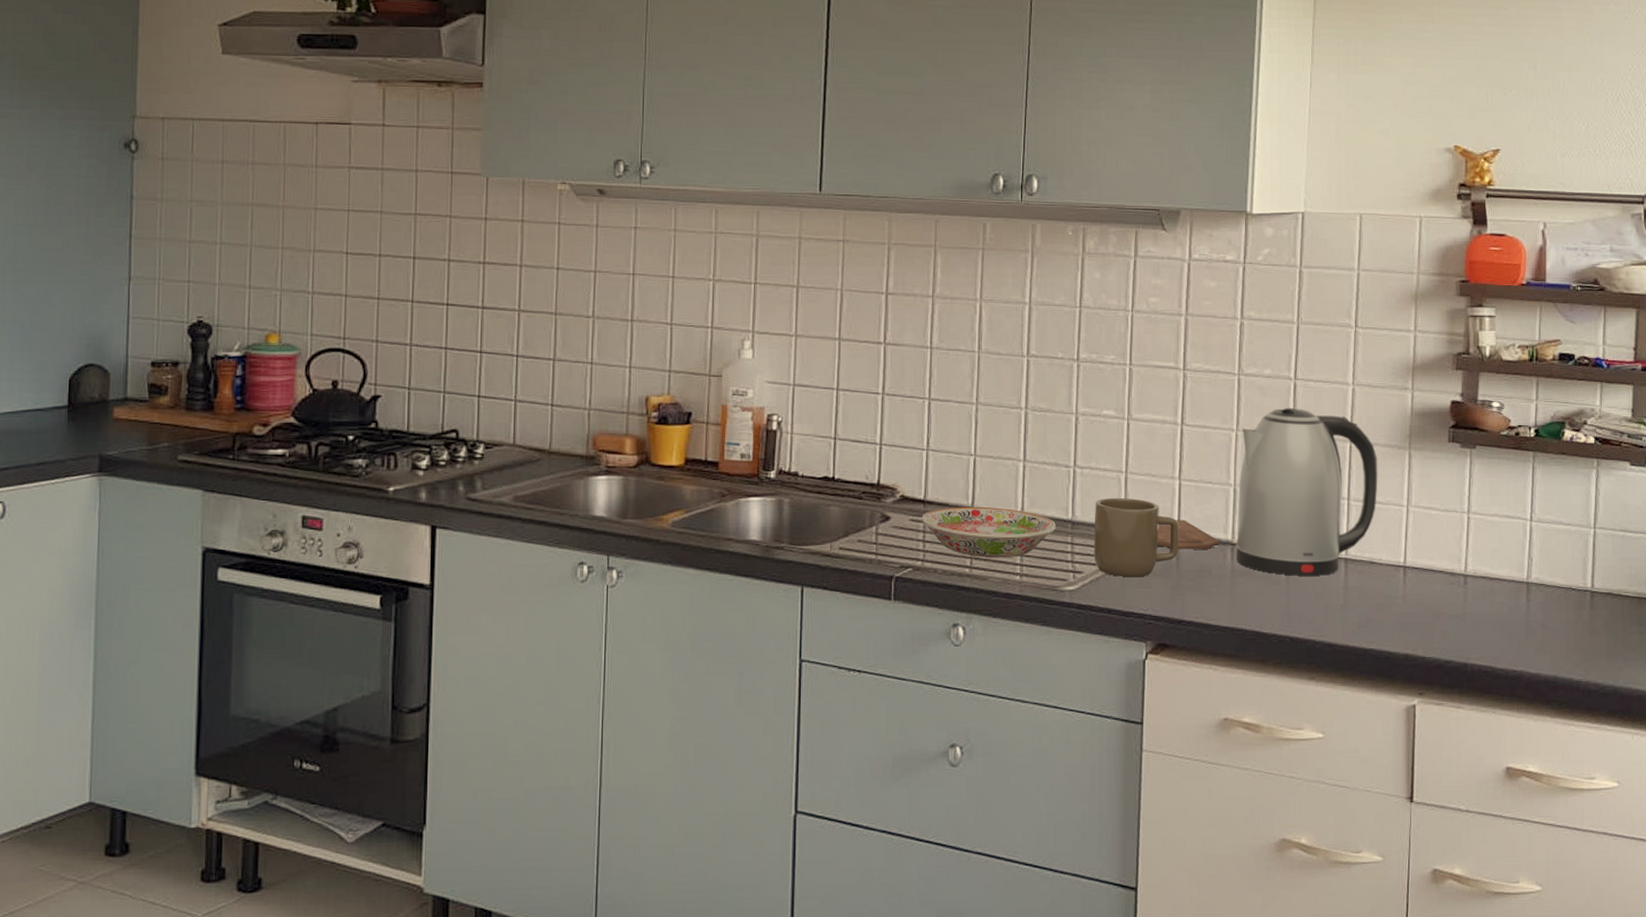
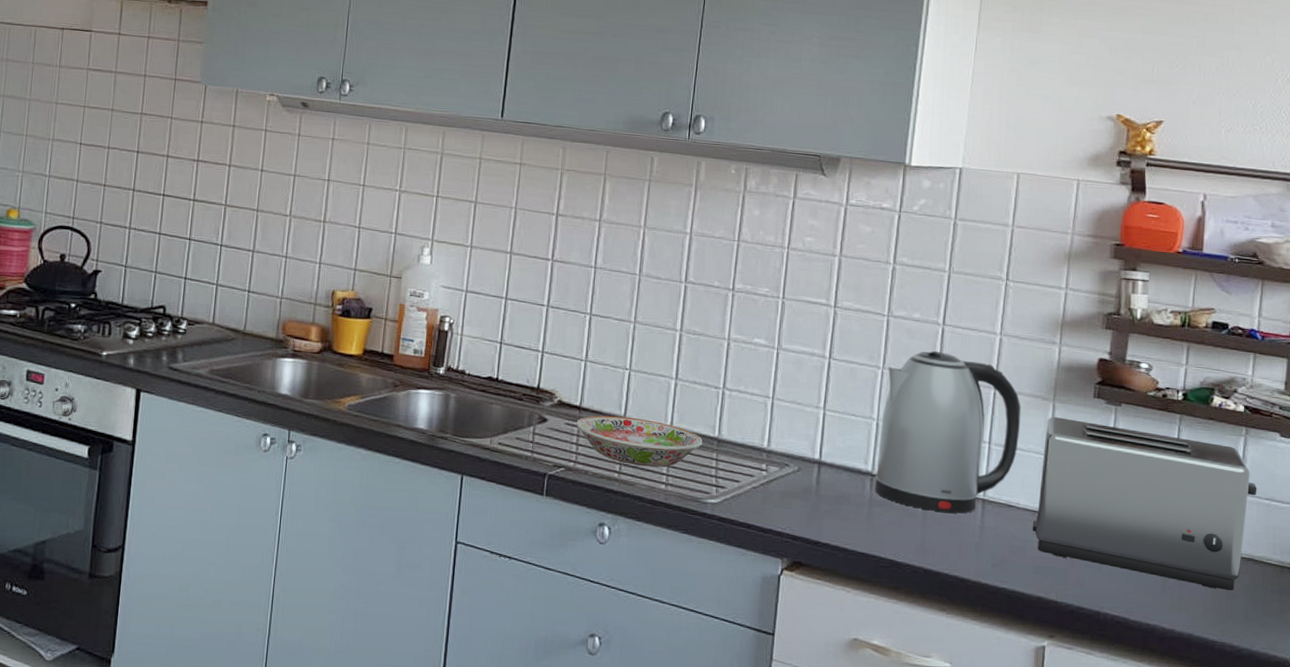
mug: present [1094,497,1179,578] -> none [737,420,821,498]
cutting board: present [1157,520,1219,550] -> none [798,447,859,478]
toaster: none [1396,466,1612,628] -> present [1032,417,1257,591]

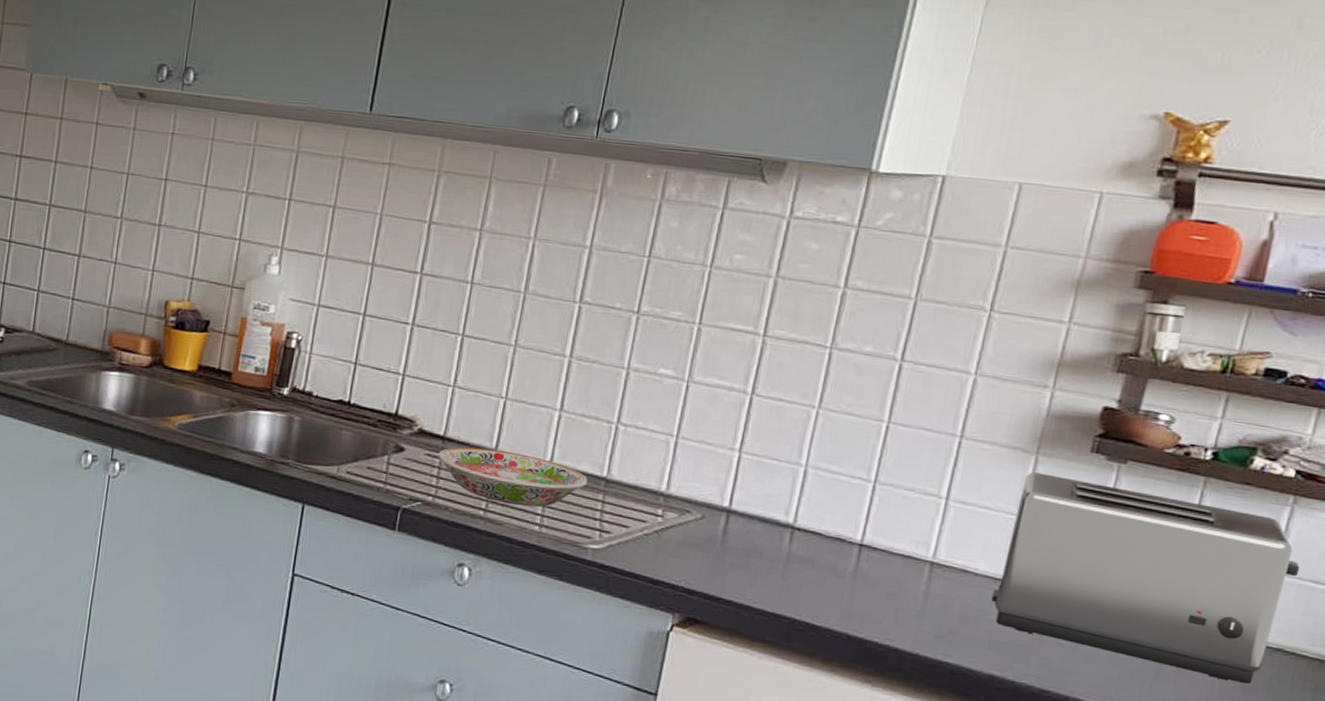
kettle: present [875,350,1022,514] -> none [795,390,994,576]

